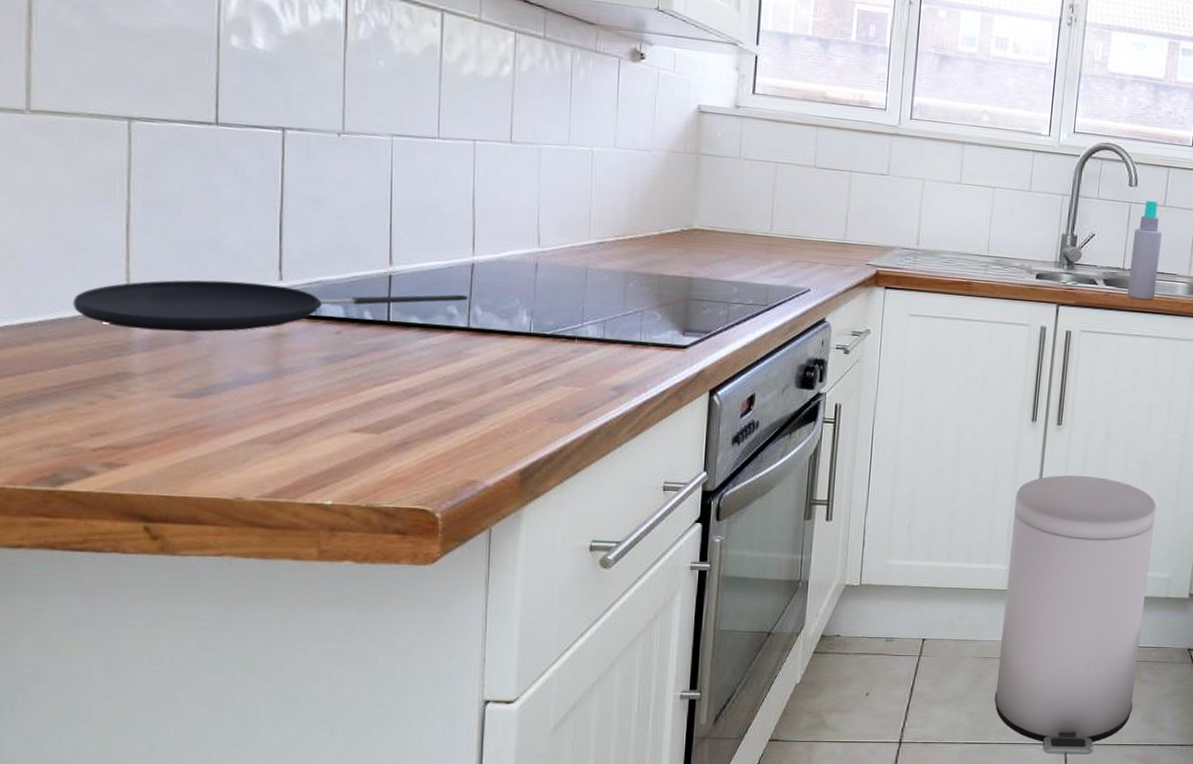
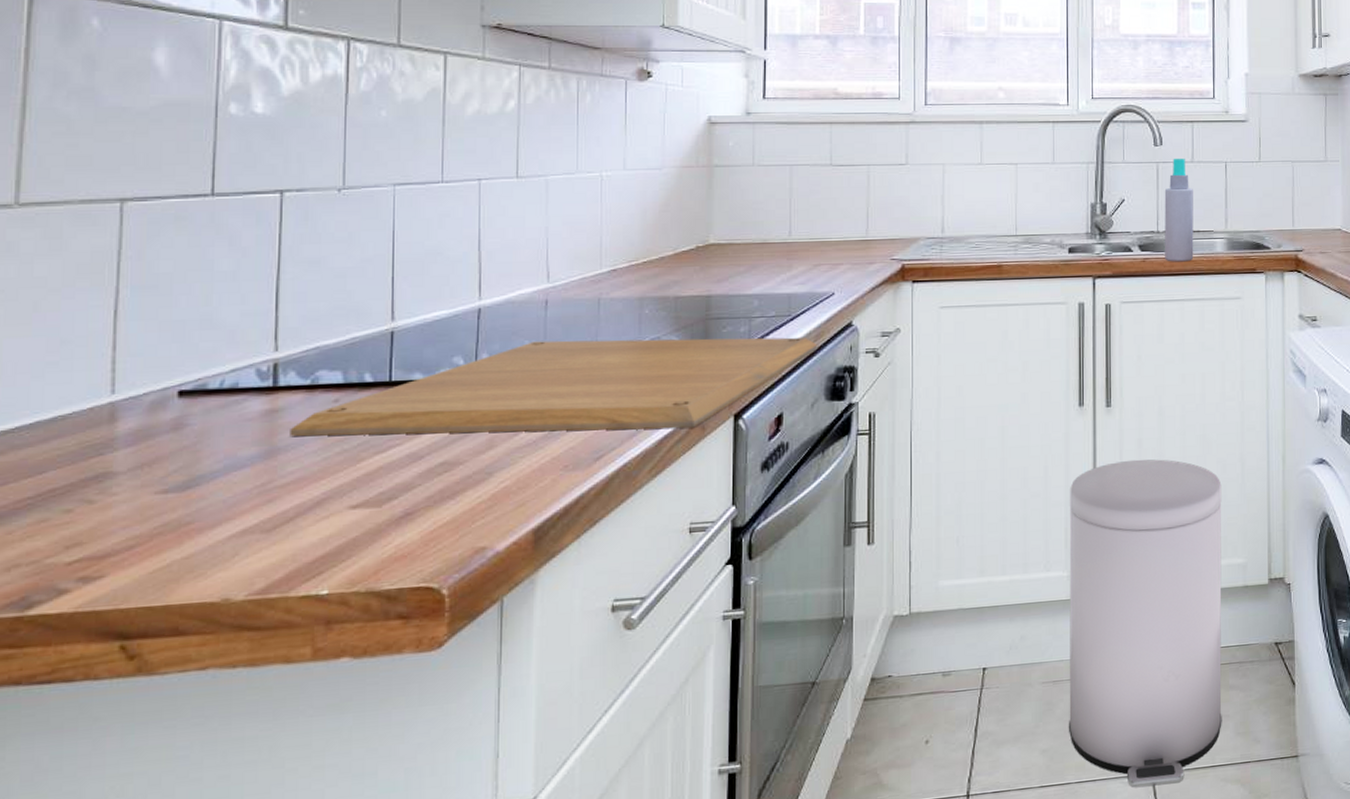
frying pan: present [73,280,469,332] -> none [53,343,476,423]
chopping board: none [295,300,792,398] -> present [290,337,818,437]

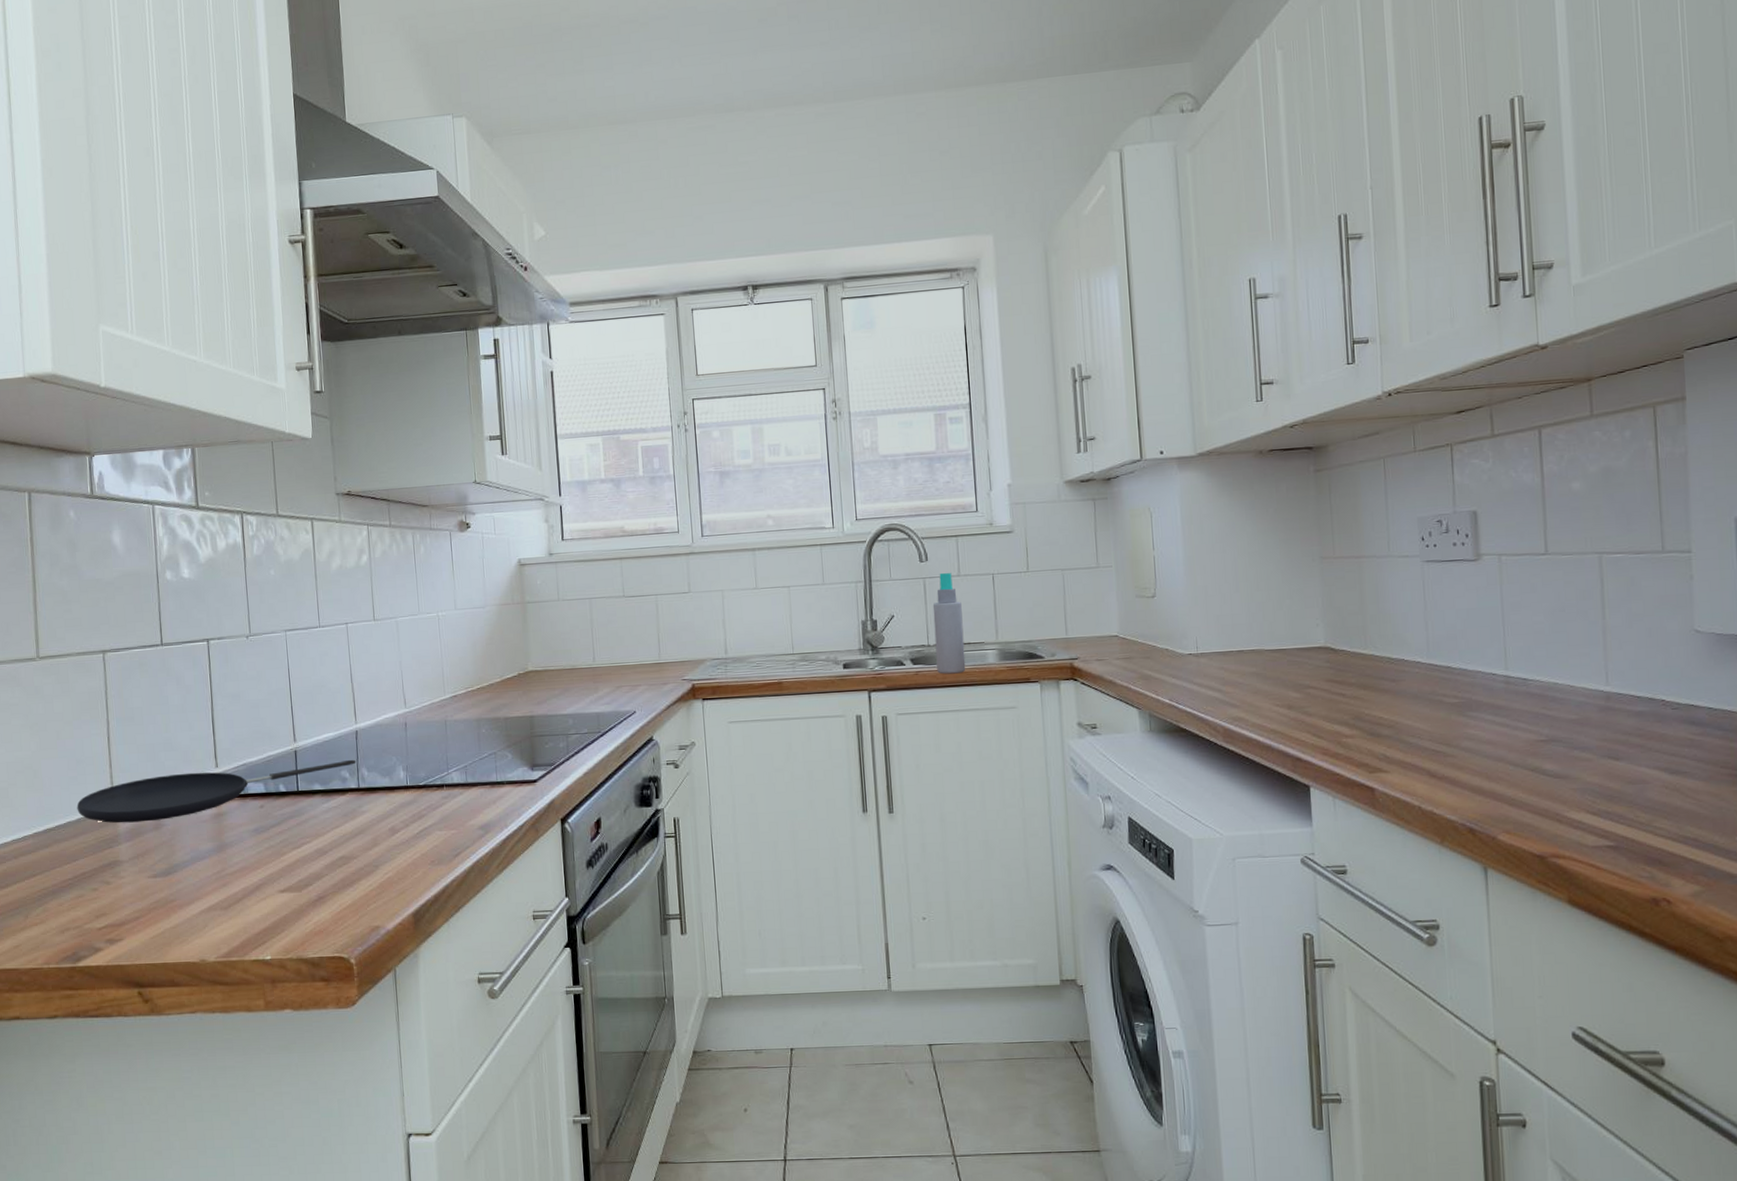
frying pan: none [53,343,476,423] -> present [76,759,356,823]
chopping board: present [290,337,818,437] -> none [232,751,625,835]
pedal bin: present [1068,459,1222,788] -> none [859,862,1021,1167]

